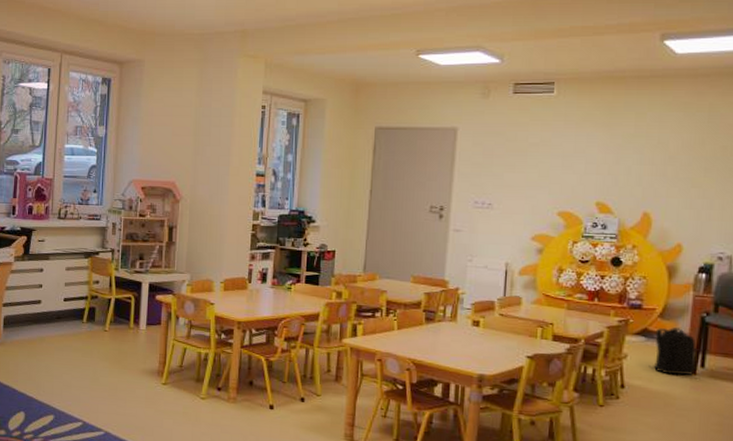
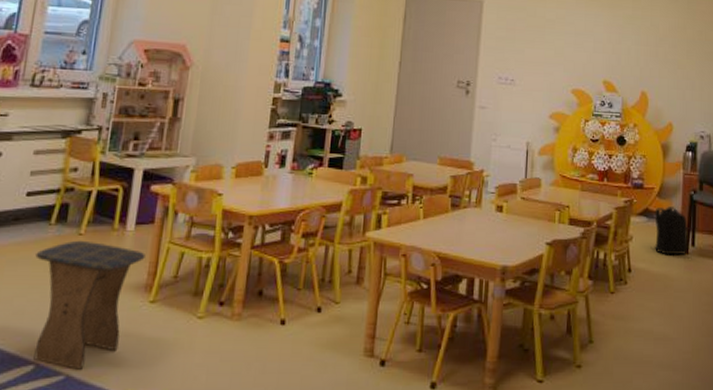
stool: none [75,335,156,429] -> present [33,240,145,370]

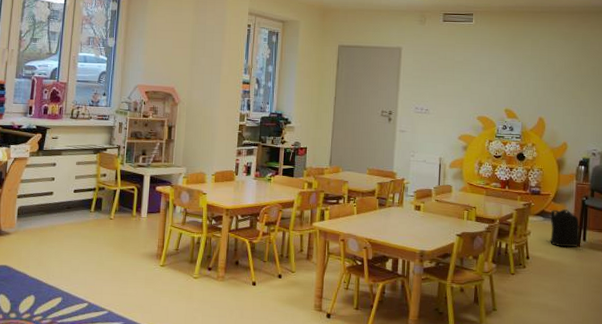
stool: present [33,240,145,370] -> none [83,223,155,308]

